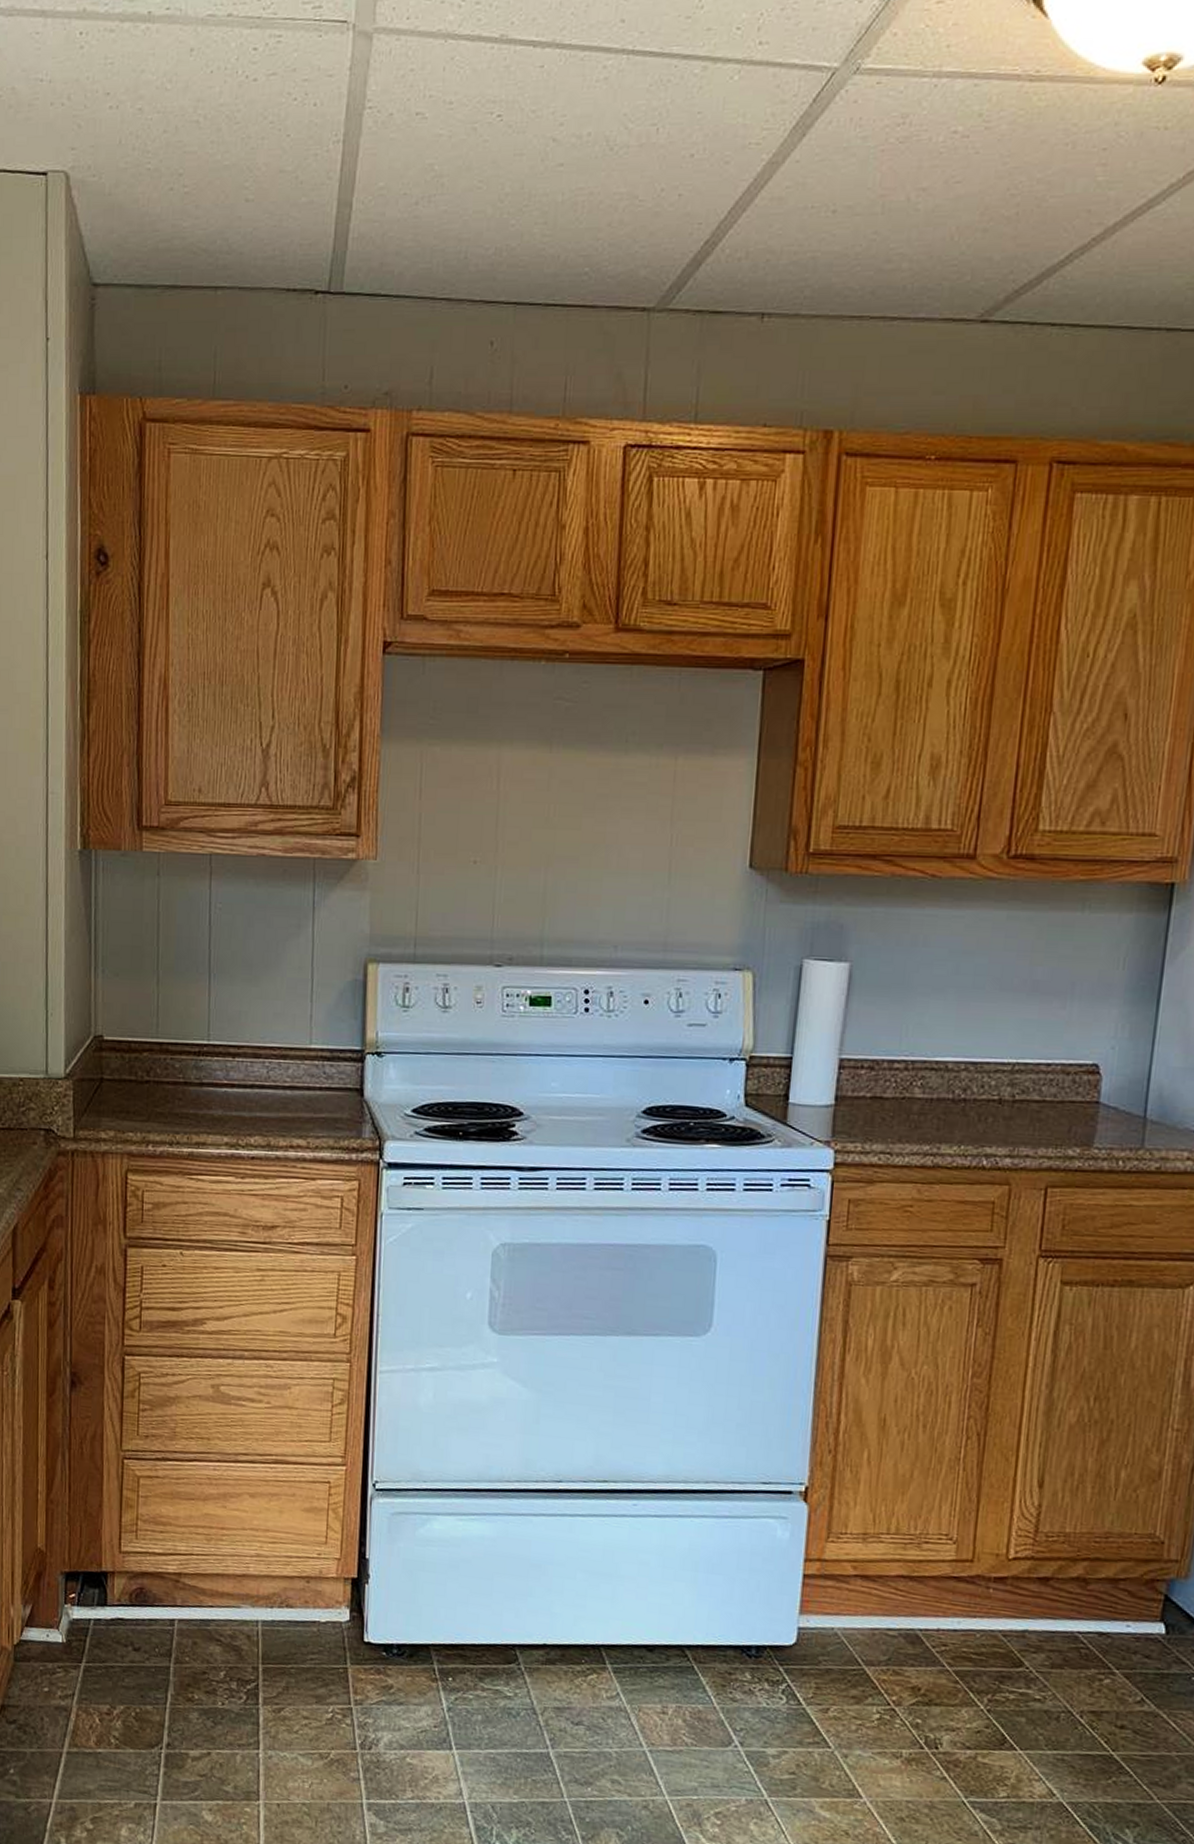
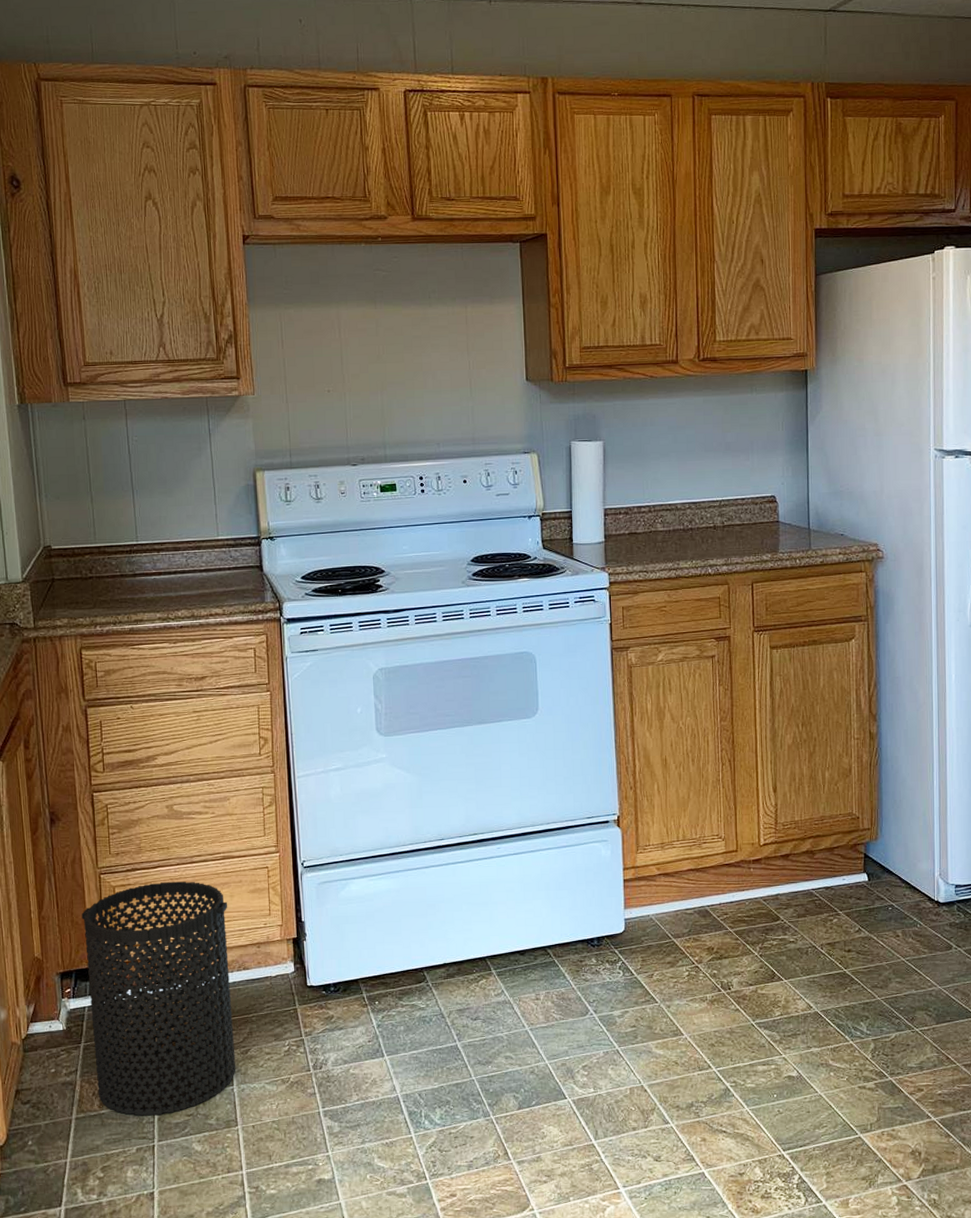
trash can: none [96,1480,275,1769] -> present [81,881,236,1116]

